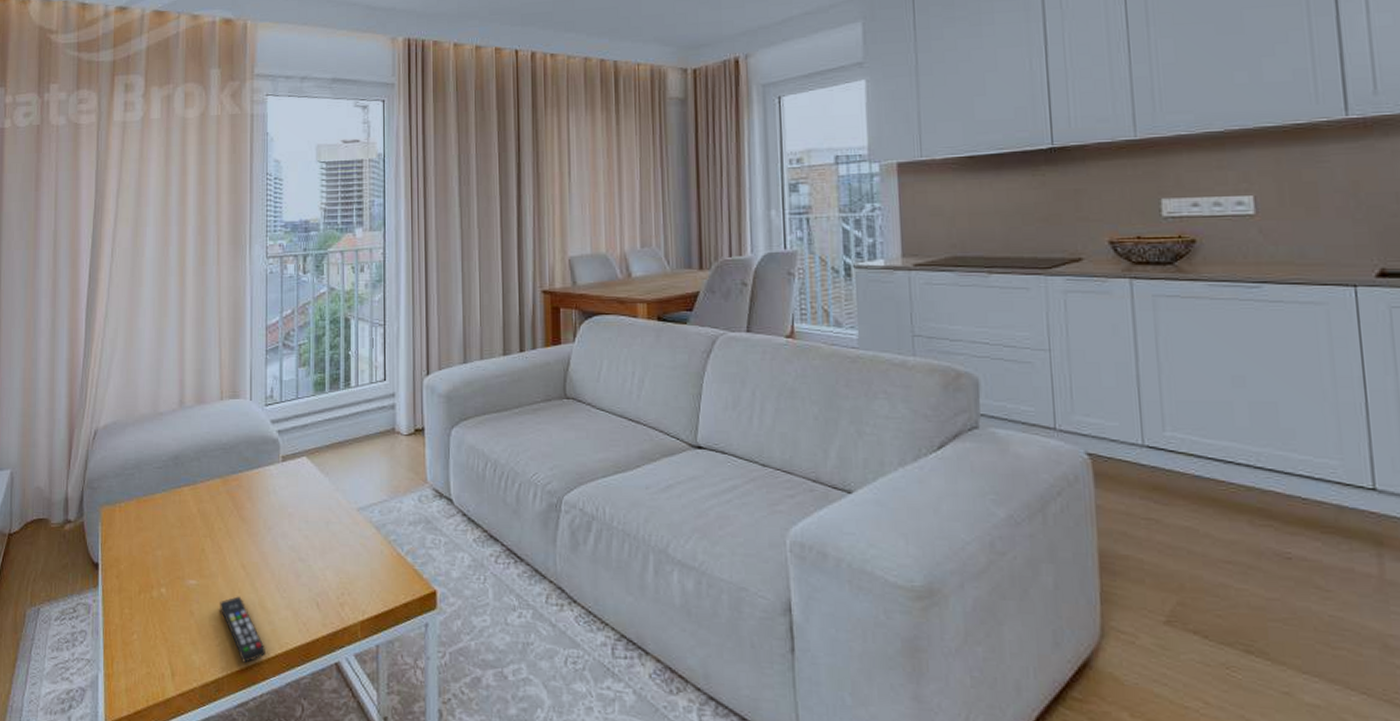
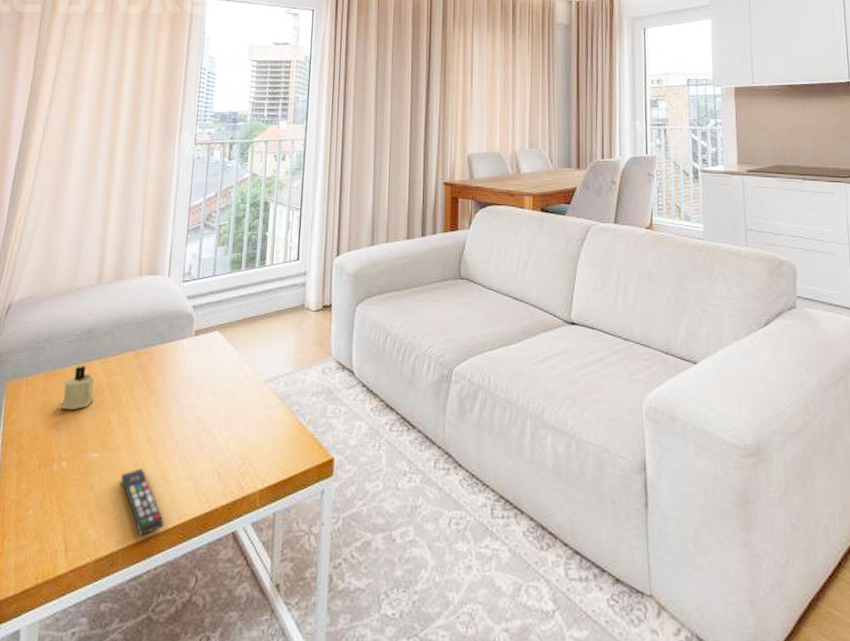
candle: none [154,492,187,537] -> present [60,366,94,410]

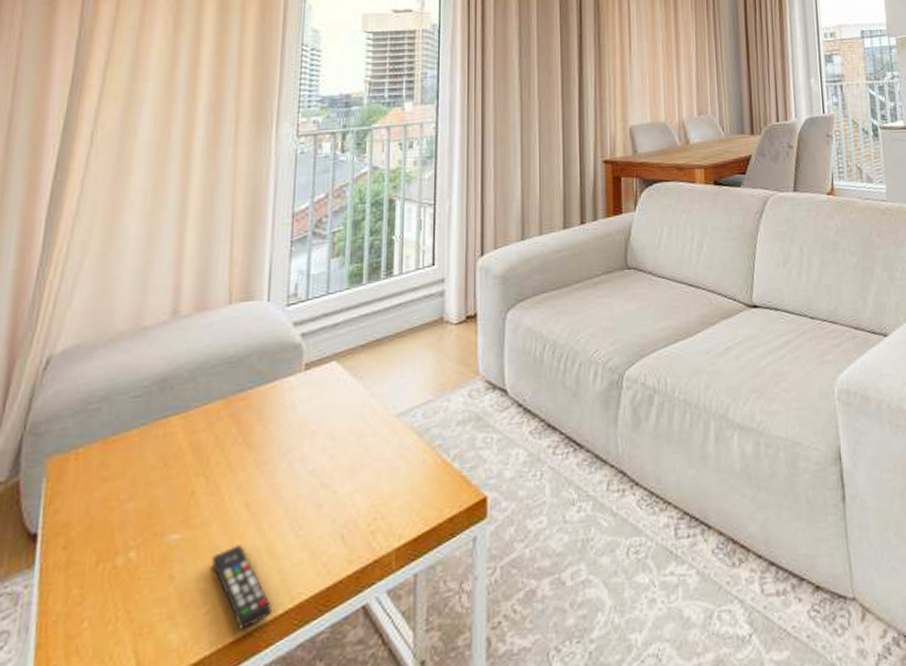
candle: present [60,366,94,410] -> none [125,425,172,485]

